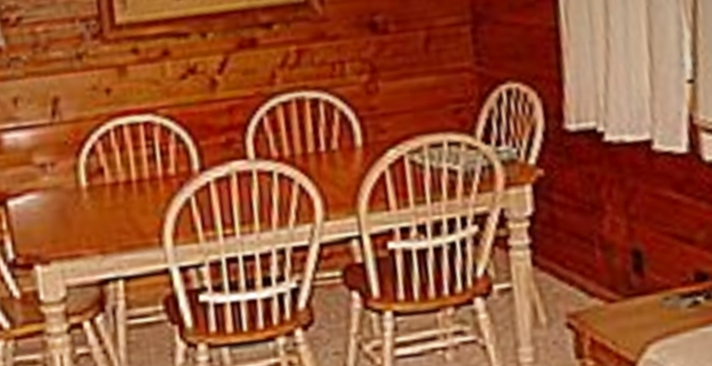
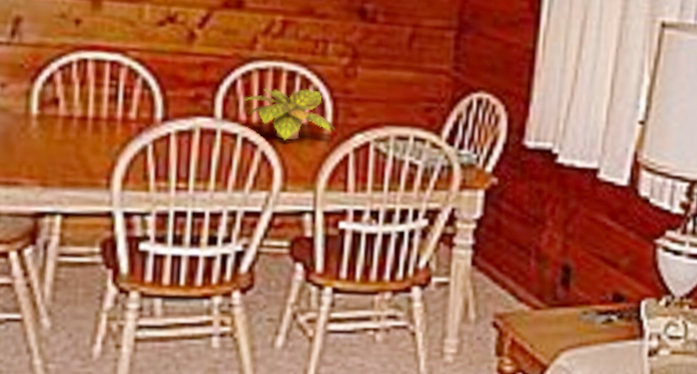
plant: none [270,113,367,169] -> present [241,89,336,140]

